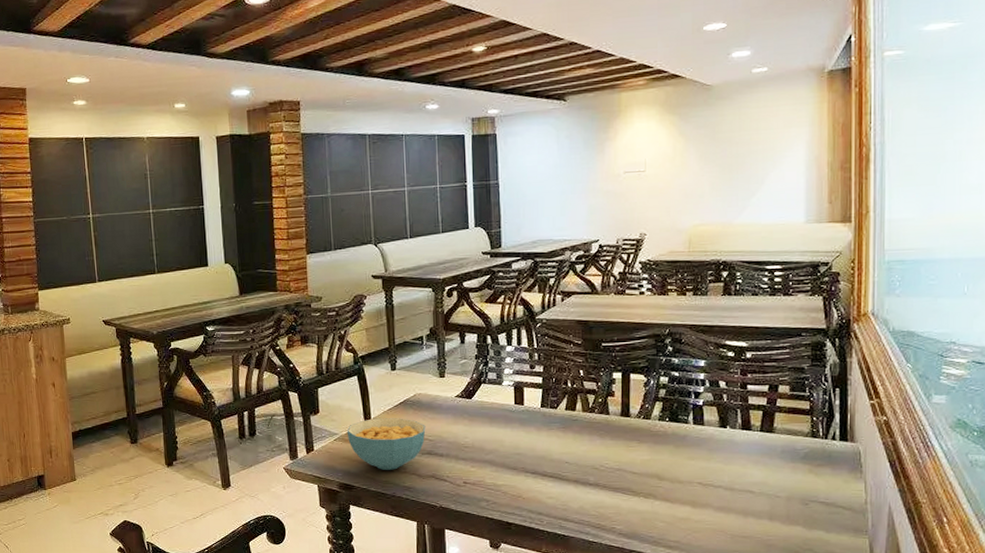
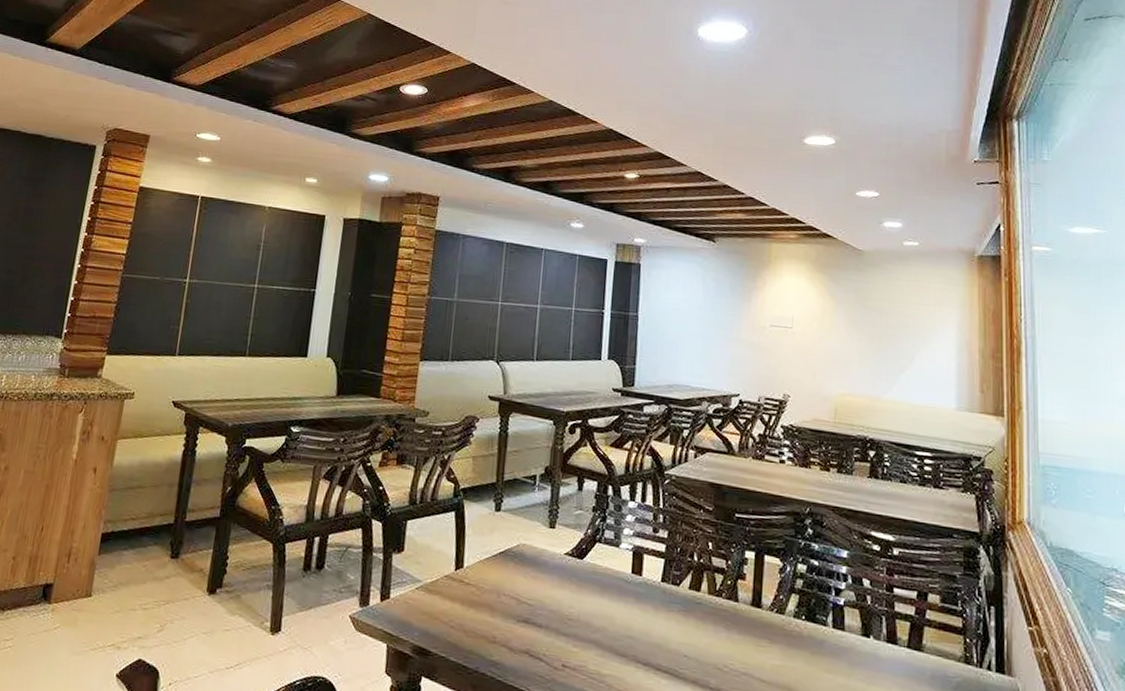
cereal bowl: present [346,418,426,470] -> none [432,567,526,637]

